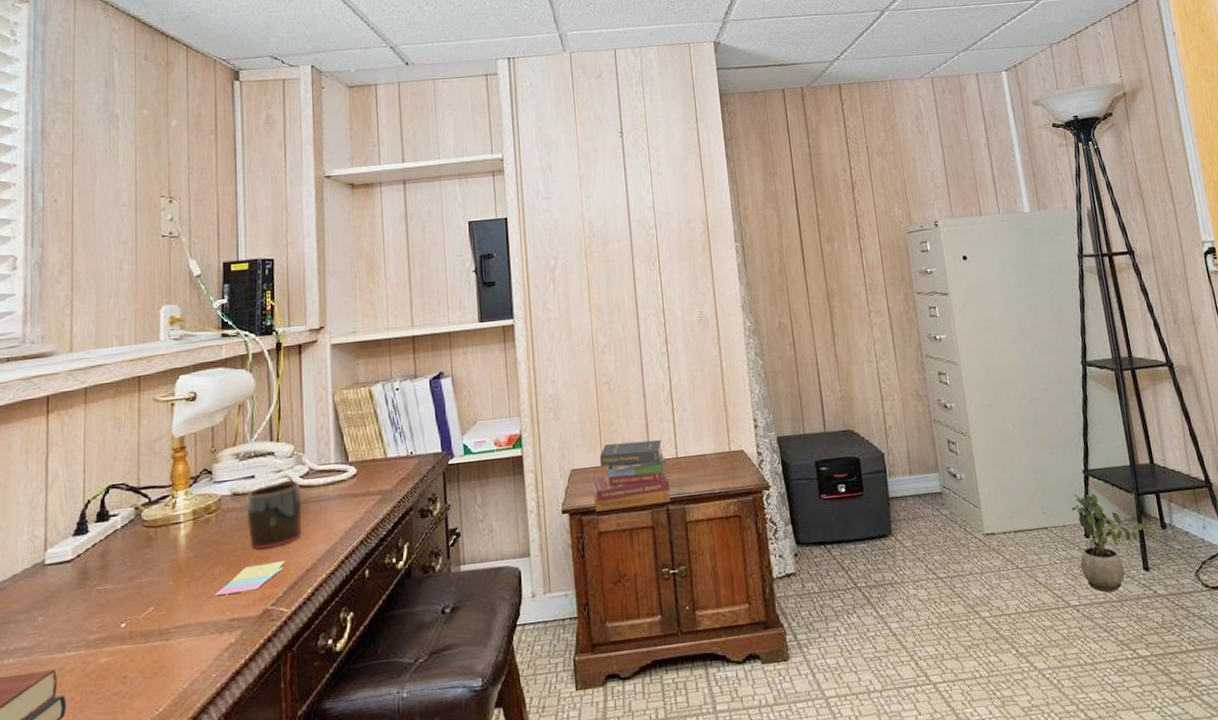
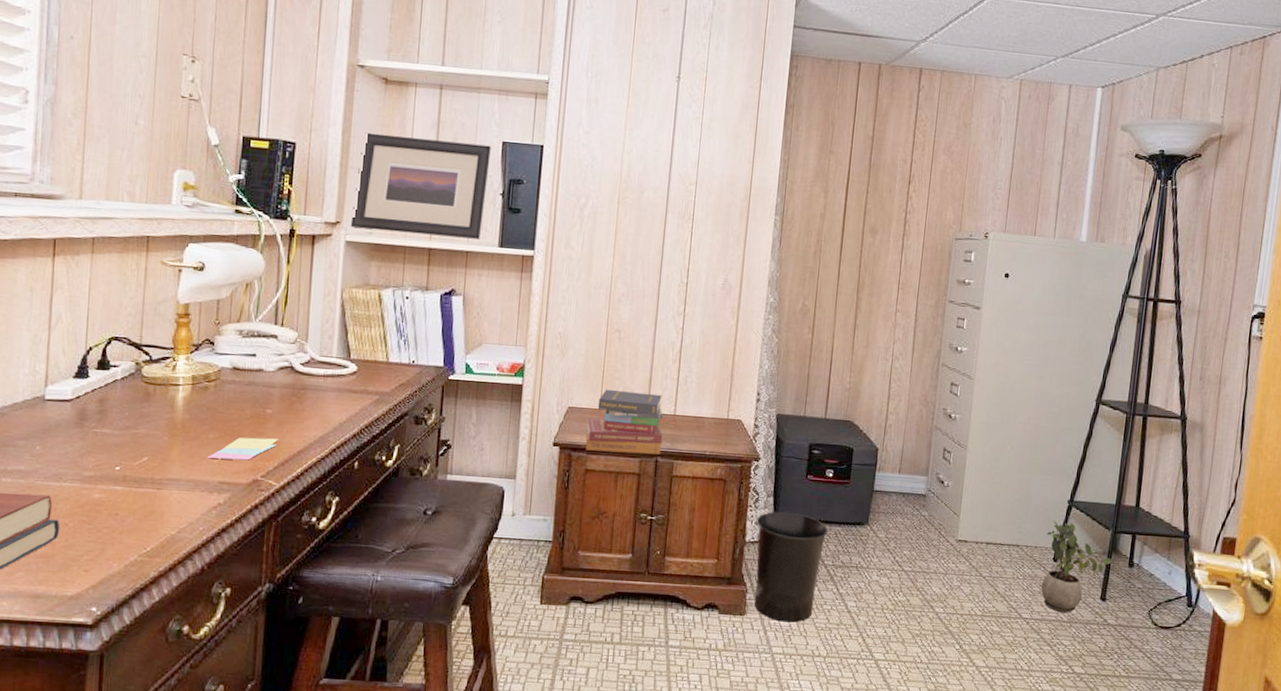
mug: present [246,480,302,549] -> none [245,365,300,425]
picture frame: none [334,227,461,330] -> present [350,132,491,239]
waste bin: none [780,537,858,660] -> present [754,511,828,623]

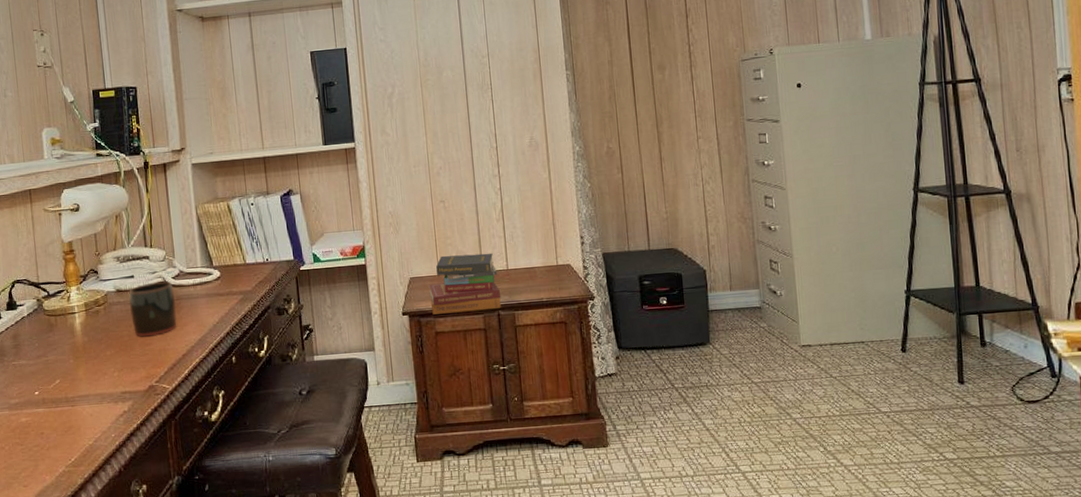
sticky notes: present [207,437,278,461] -> none [108,347,164,373]
mug: none [245,365,300,425] -> present [128,280,177,337]
picture frame: present [350,132,491,239] -> none [192,57,306,152]
waste bin: present [754,511,828,623] -> none [602,343,673,448]
potted plant: present [1040,520,1112,613] -> none [890,312,963,402]

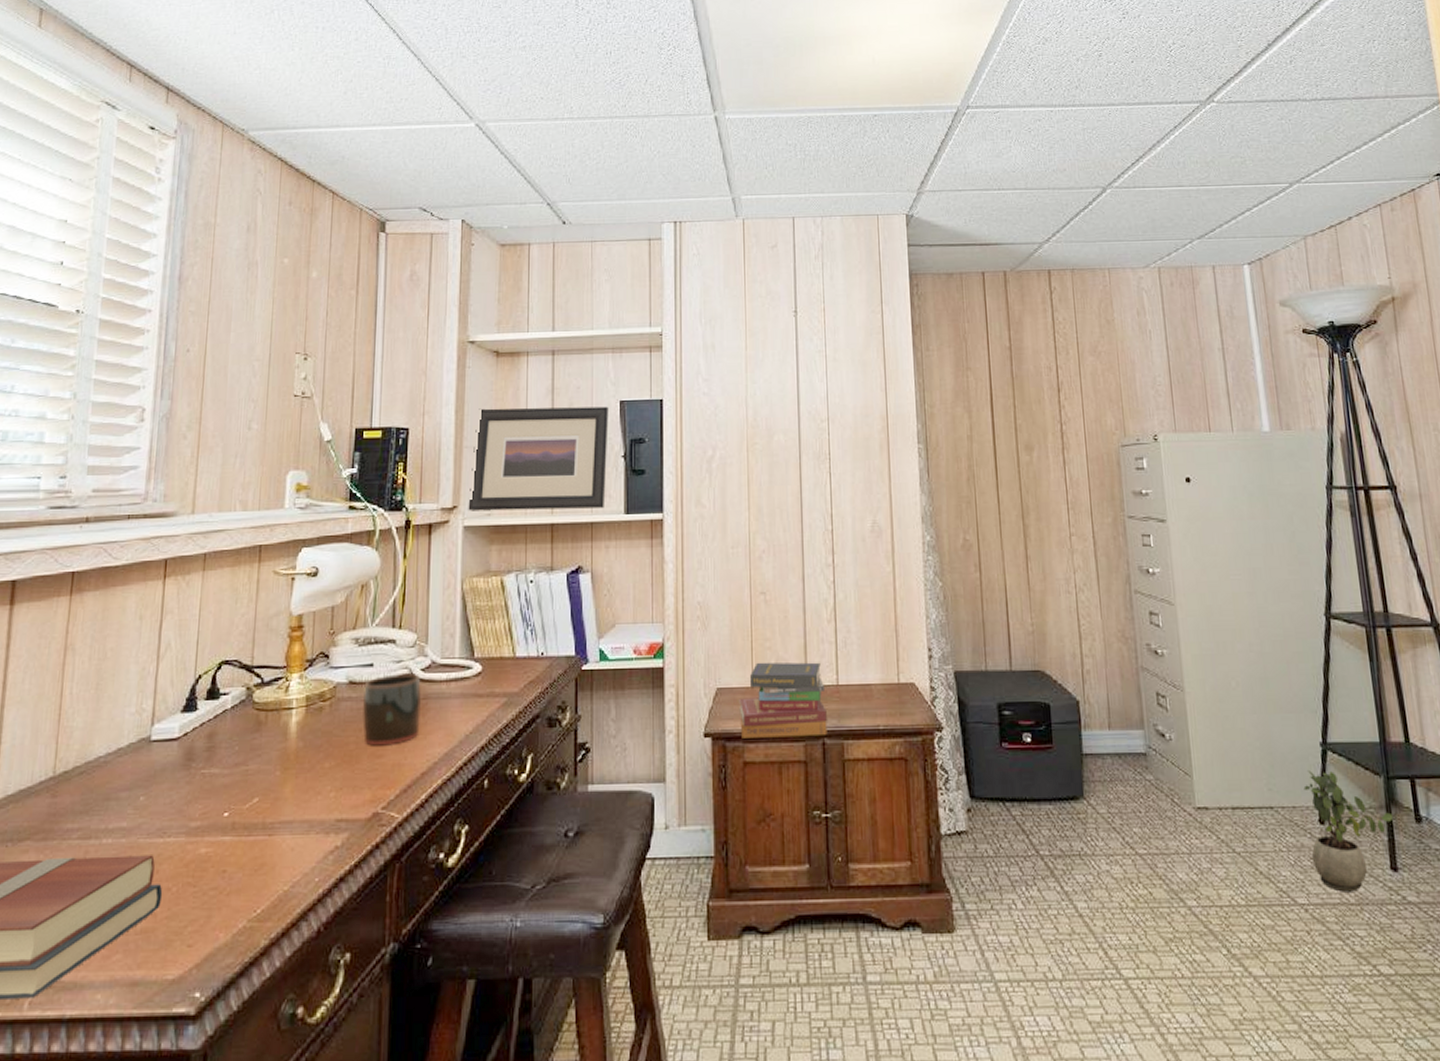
picture frame: none [192,57,306,152] -> present [468,406,609,511]
potted plant: none [890,312,963,402] -> present [1303,770,1394,892]

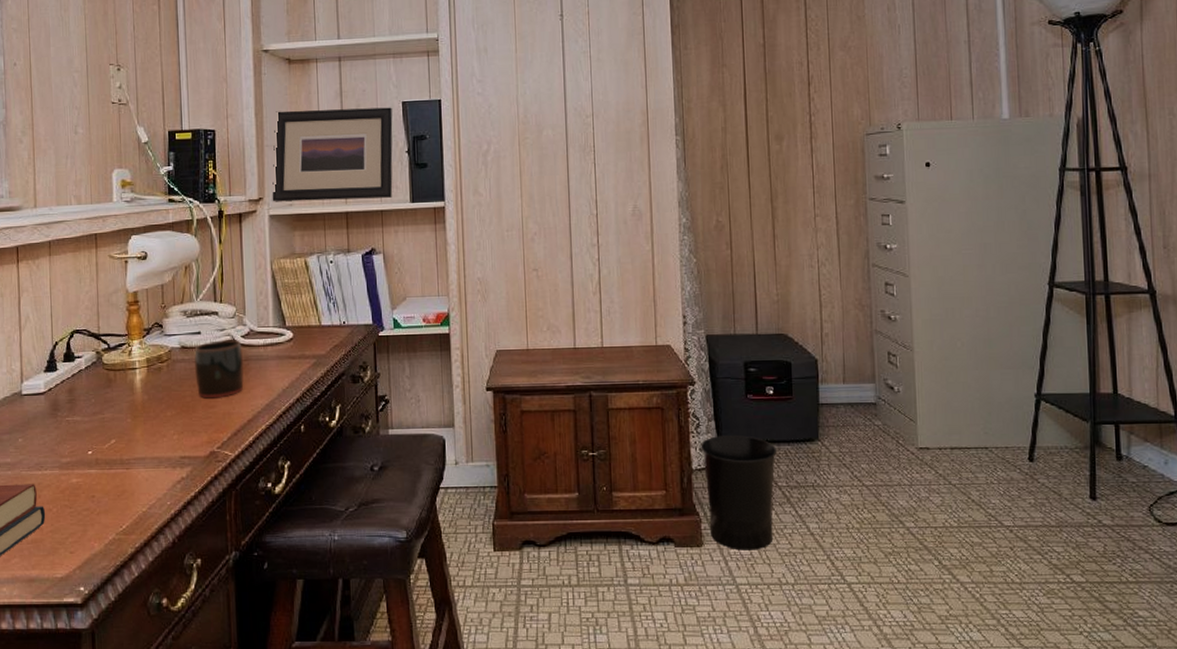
books: present [739,662,827,738] -> none [516,328,593,392]
waste bin: none [950,791,1037,937] -> present [701,434,777,550]
potted plant: present [1303,770,1394,892] -> none [1017,417,1097,517]

